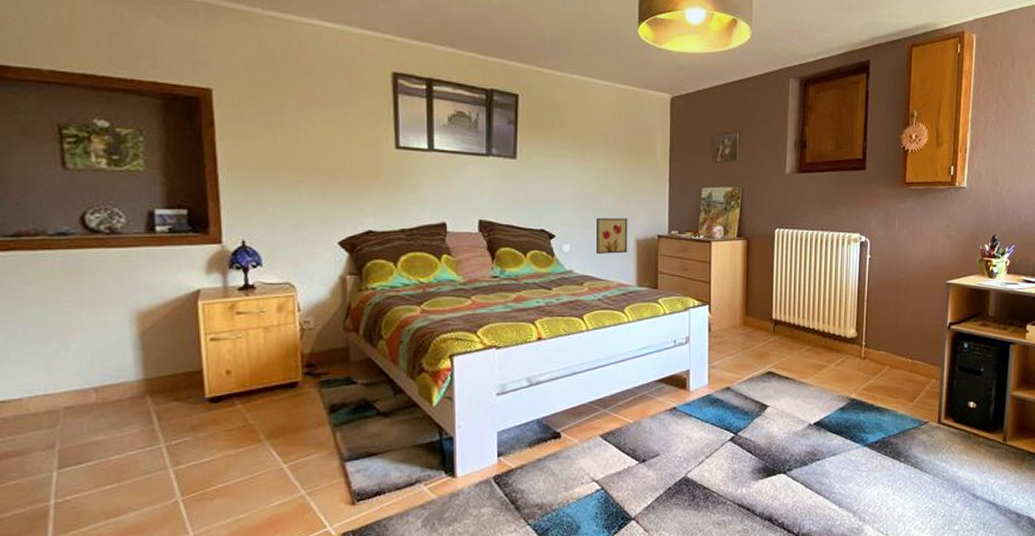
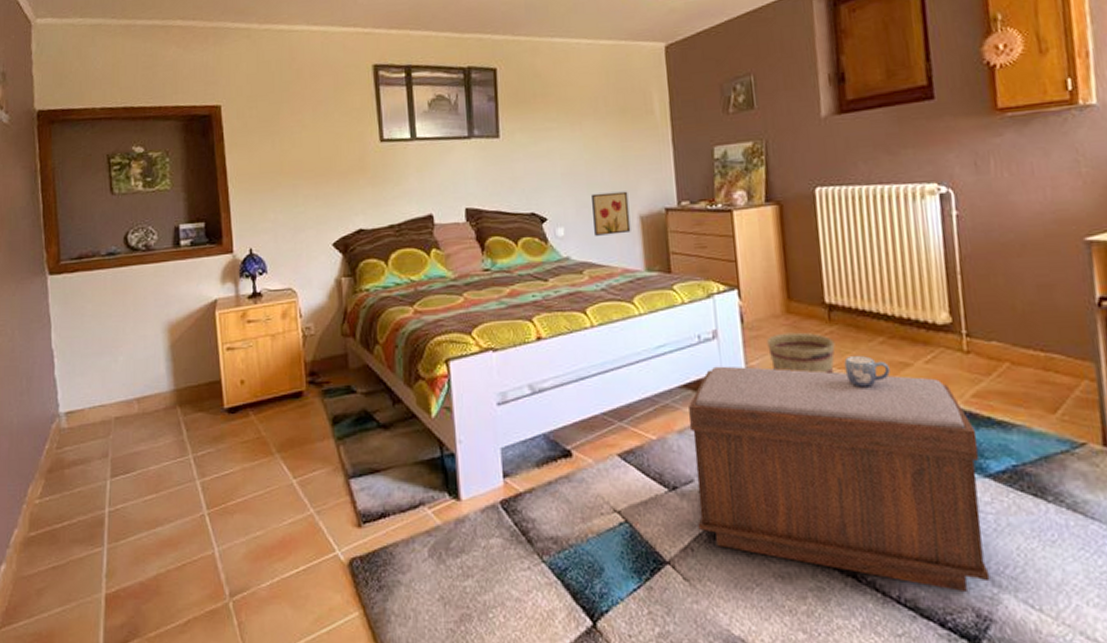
bench: none [659,365,863,527] -> present [689,366,990,593]
basket: none [727,340,776,372] -> present [767,332,835,374]
mug: none [781,358,811,383] -> present [844,355,890,388]

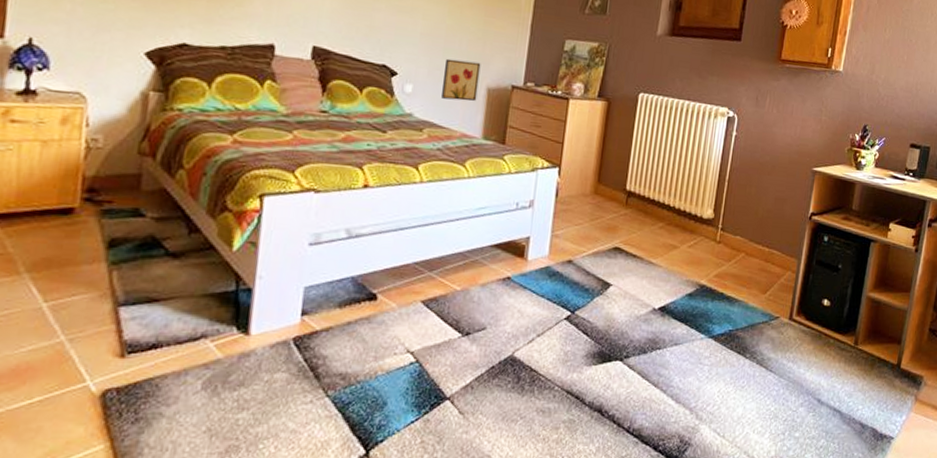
bench: present [689,366,990,593] -> none [481,231,711,424]
basket: present [767,332,835,374] -> none [573,210,626,248]
mug: present [844,355,890,388] -> none [628,235,662,262]

